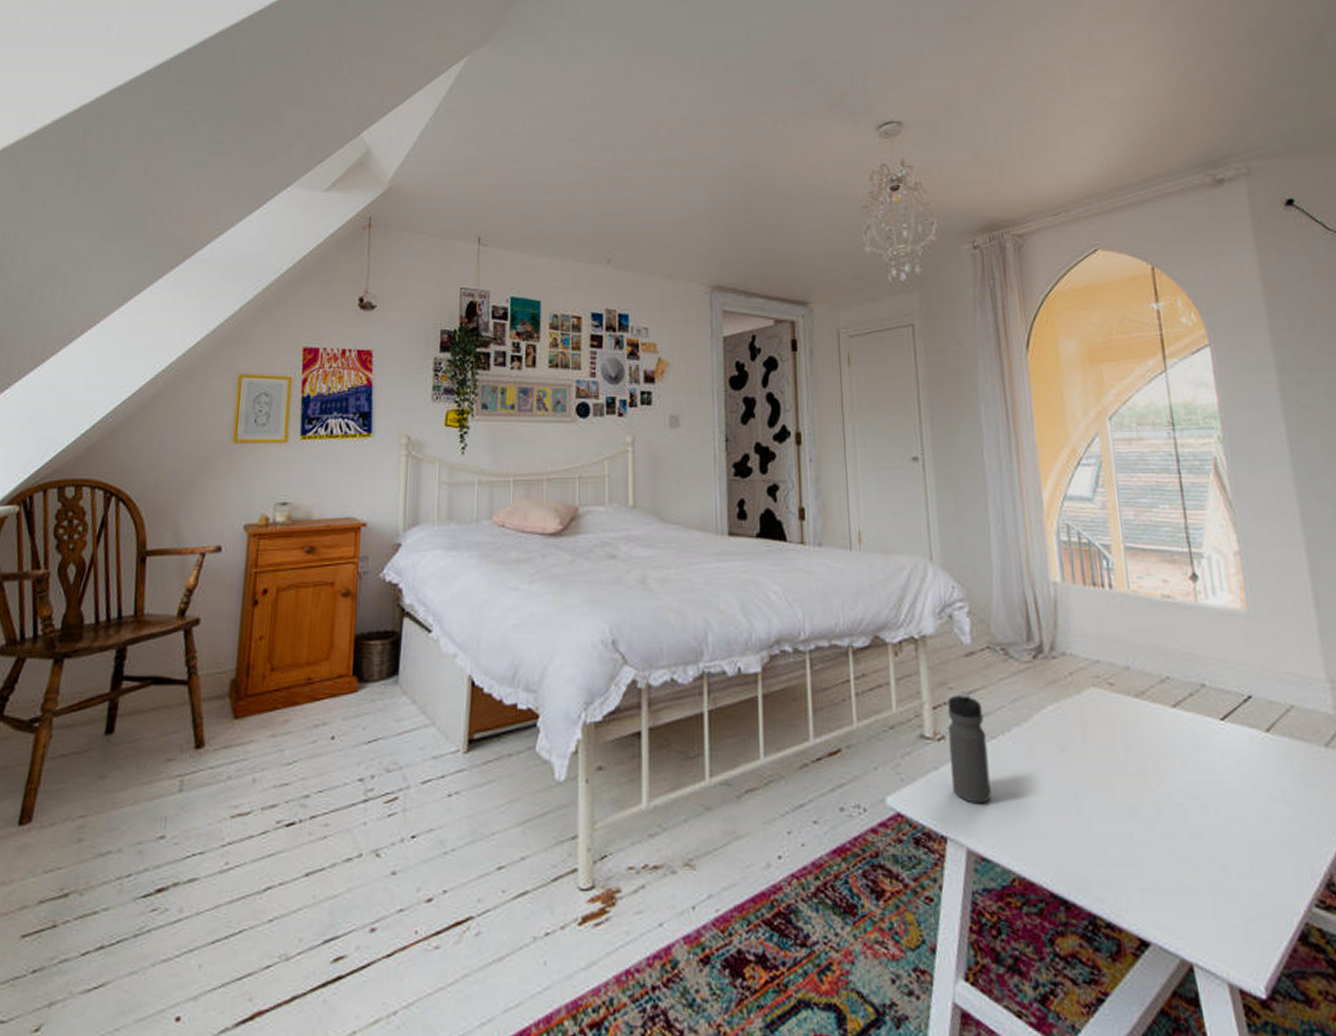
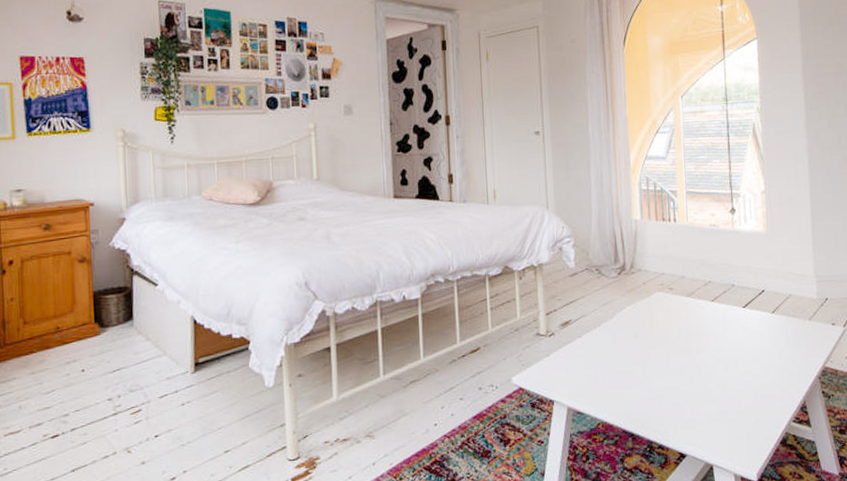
water bottle: present [947,692,992,804] -> none [556,301,586,377]

